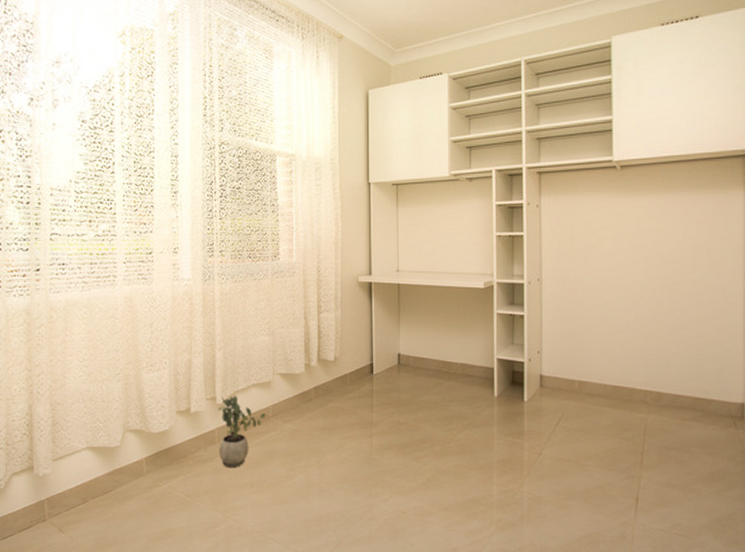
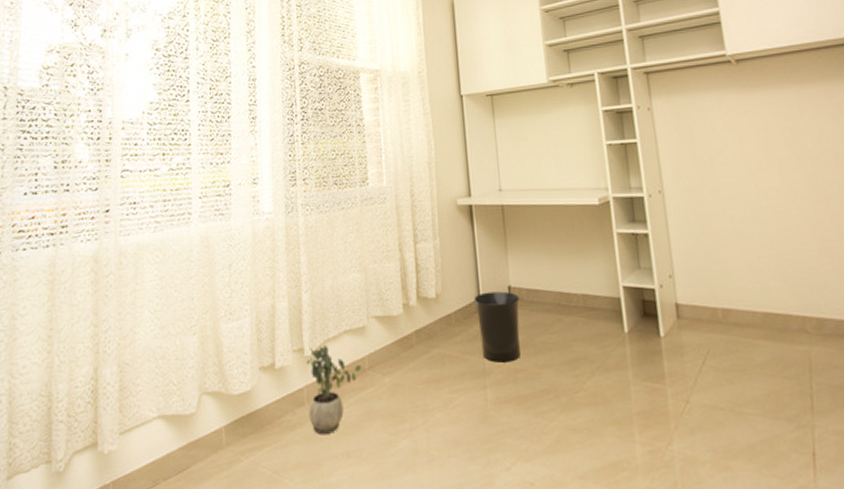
waste bin: none [367,358,407,416] -> present [473,291,520,363]

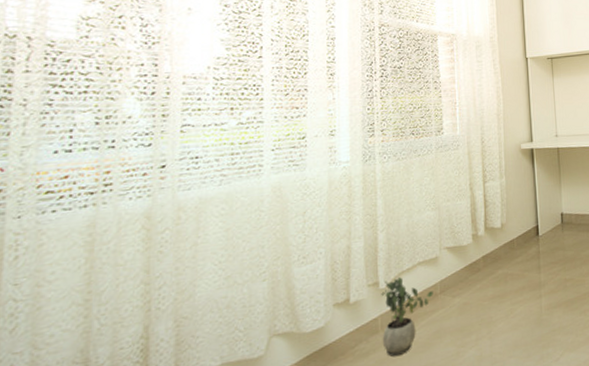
waste bin: present [473,291,520,363] -> none [533,217,570,276]

